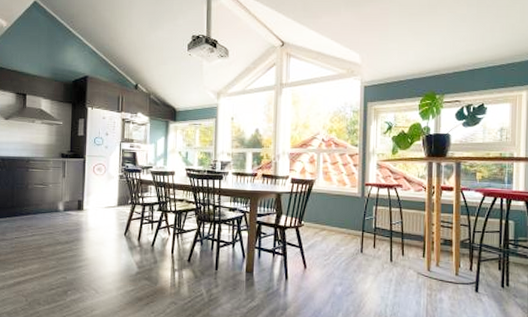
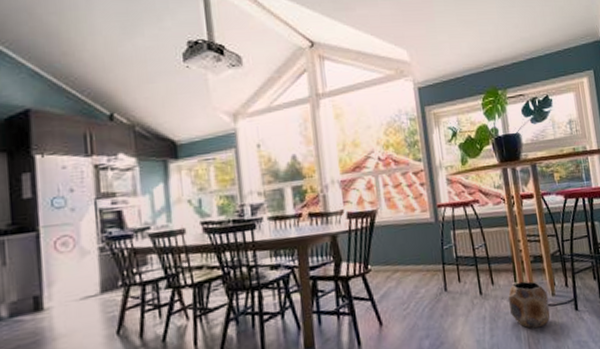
planter: none [415,258,452,299] -> present [508,281,550,329]

